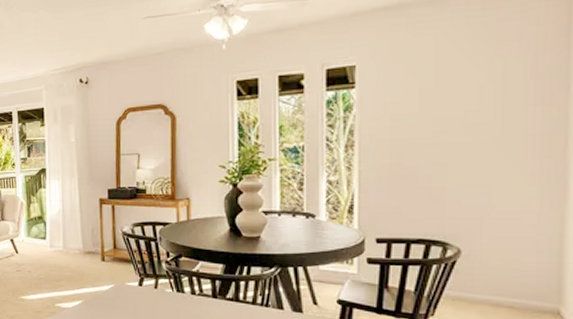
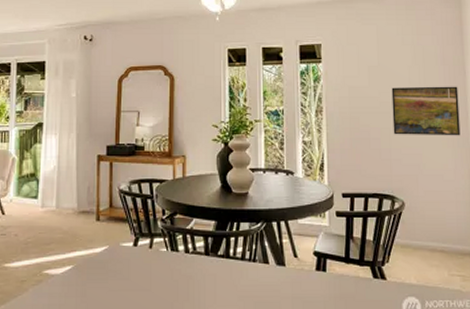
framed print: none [451,105,555,171] -> present [391,86,461,136]

